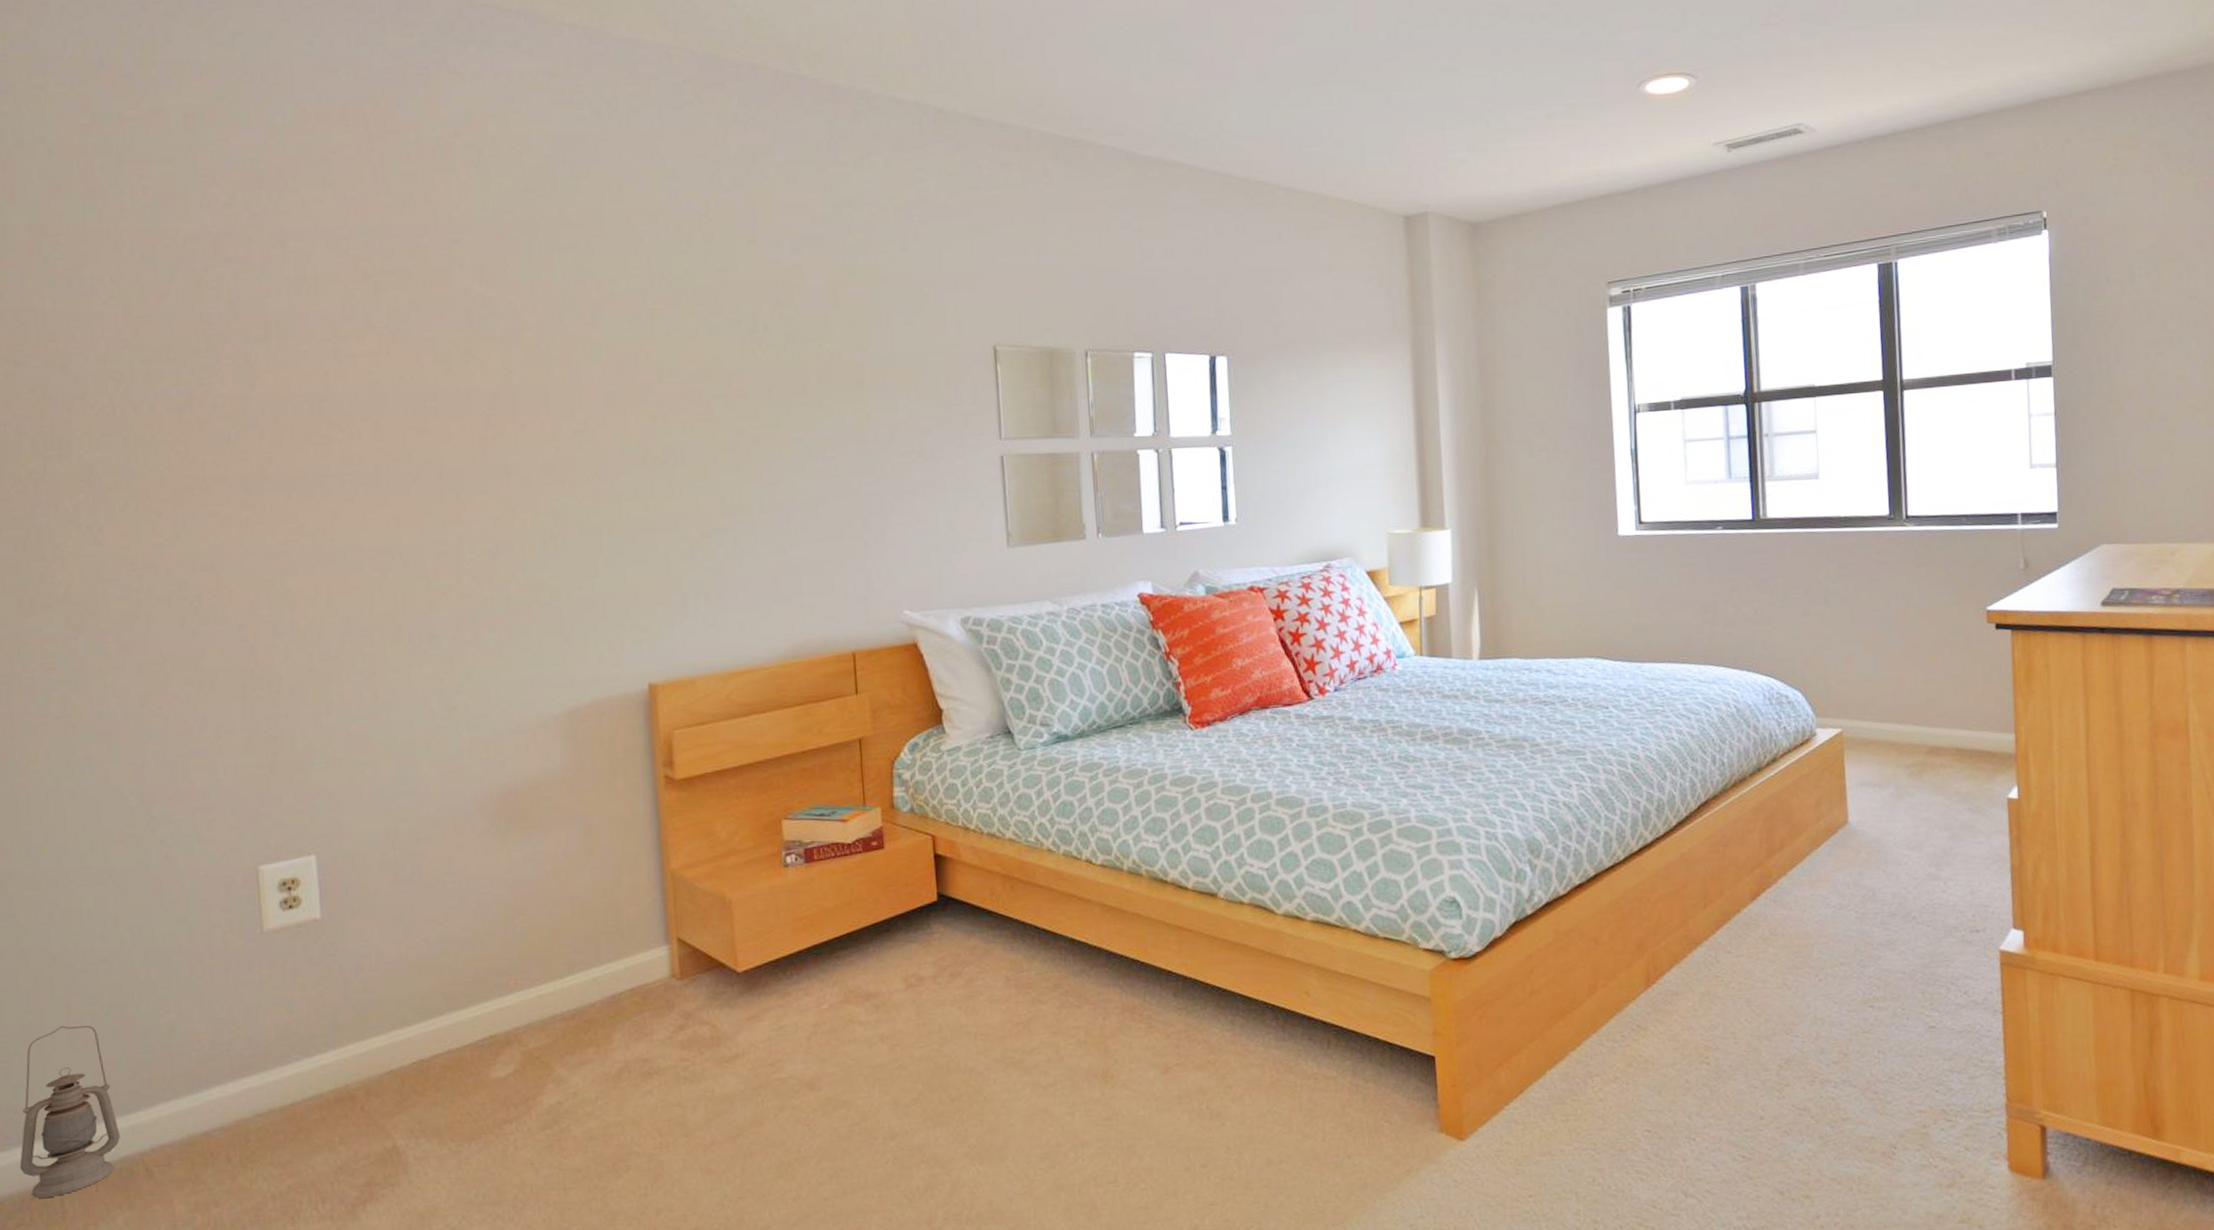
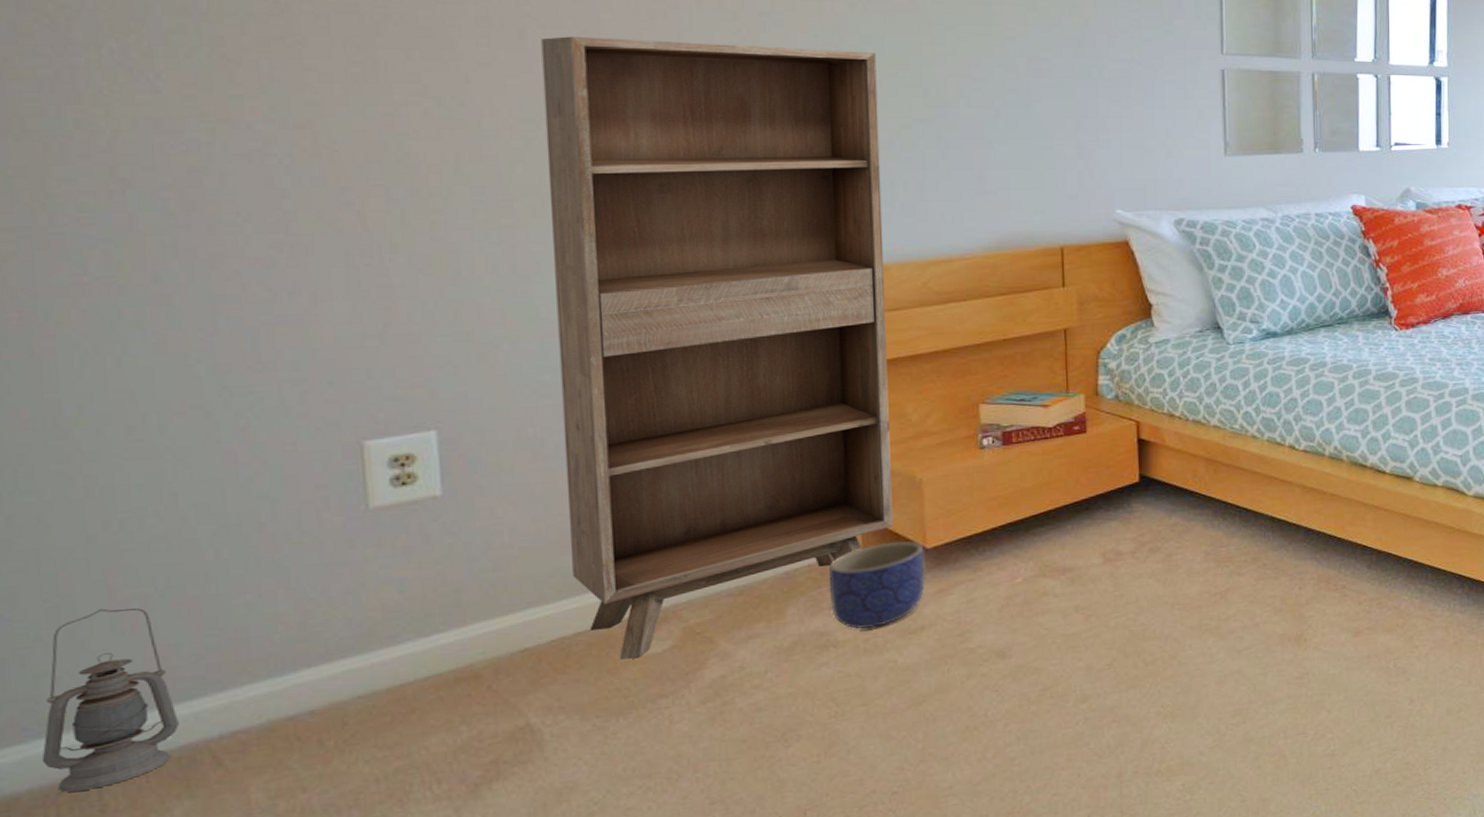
shelf: none [393,462,707,1083] -> present [541,36,893,660]
planter: none [649,964,738,1056] -> present [828,541,925,629]

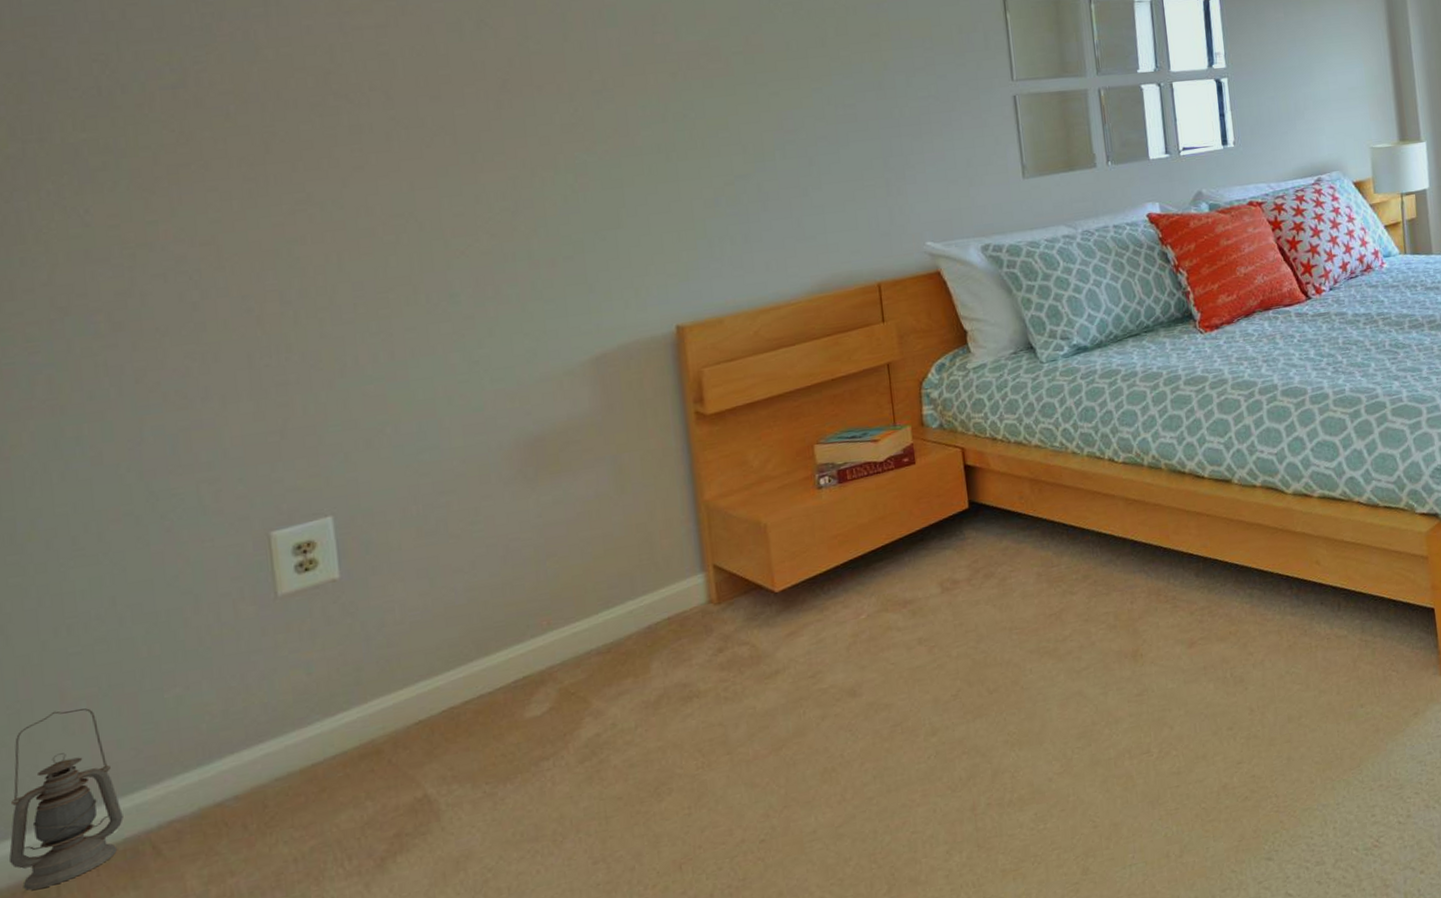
shelf: present [541,36,893,660] -> none [405,116,743,725]
planter: present [828,541,925,629] -> none [687,586,777,678]

